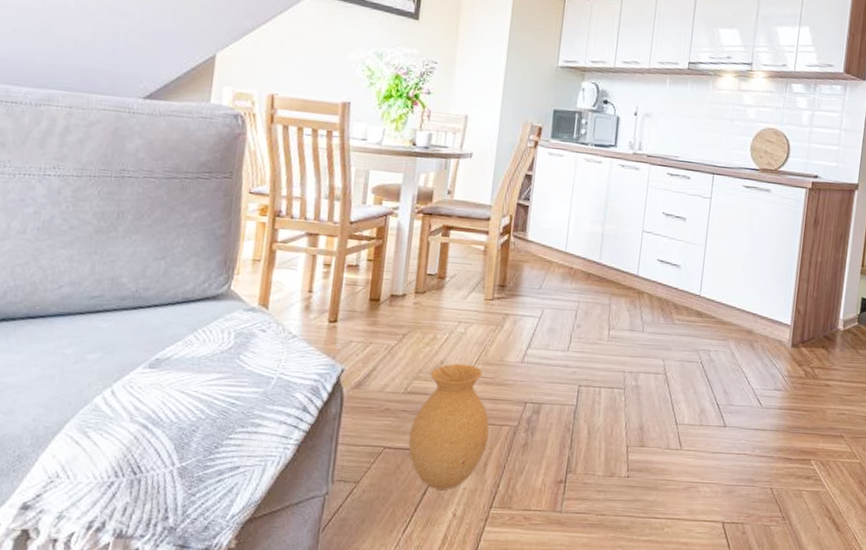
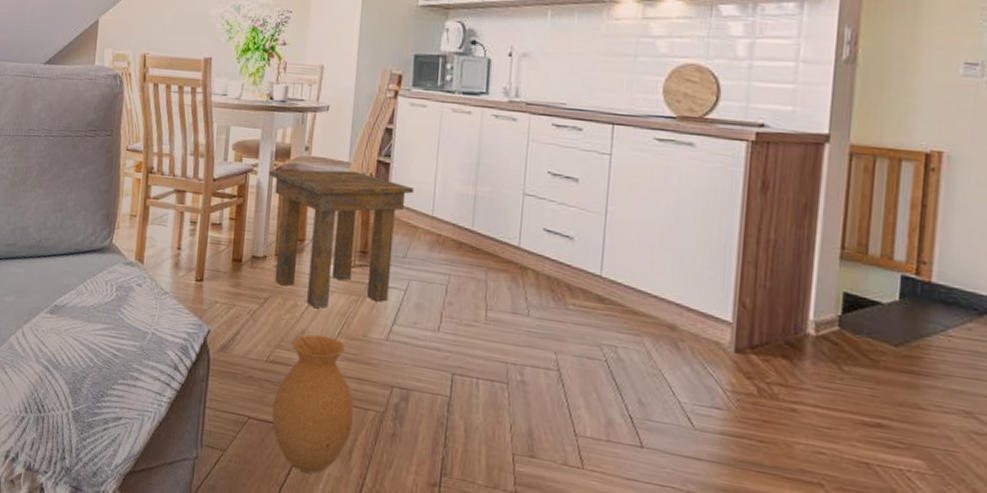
side table: none [410,212,550,340] -> present [269,170,414,309]

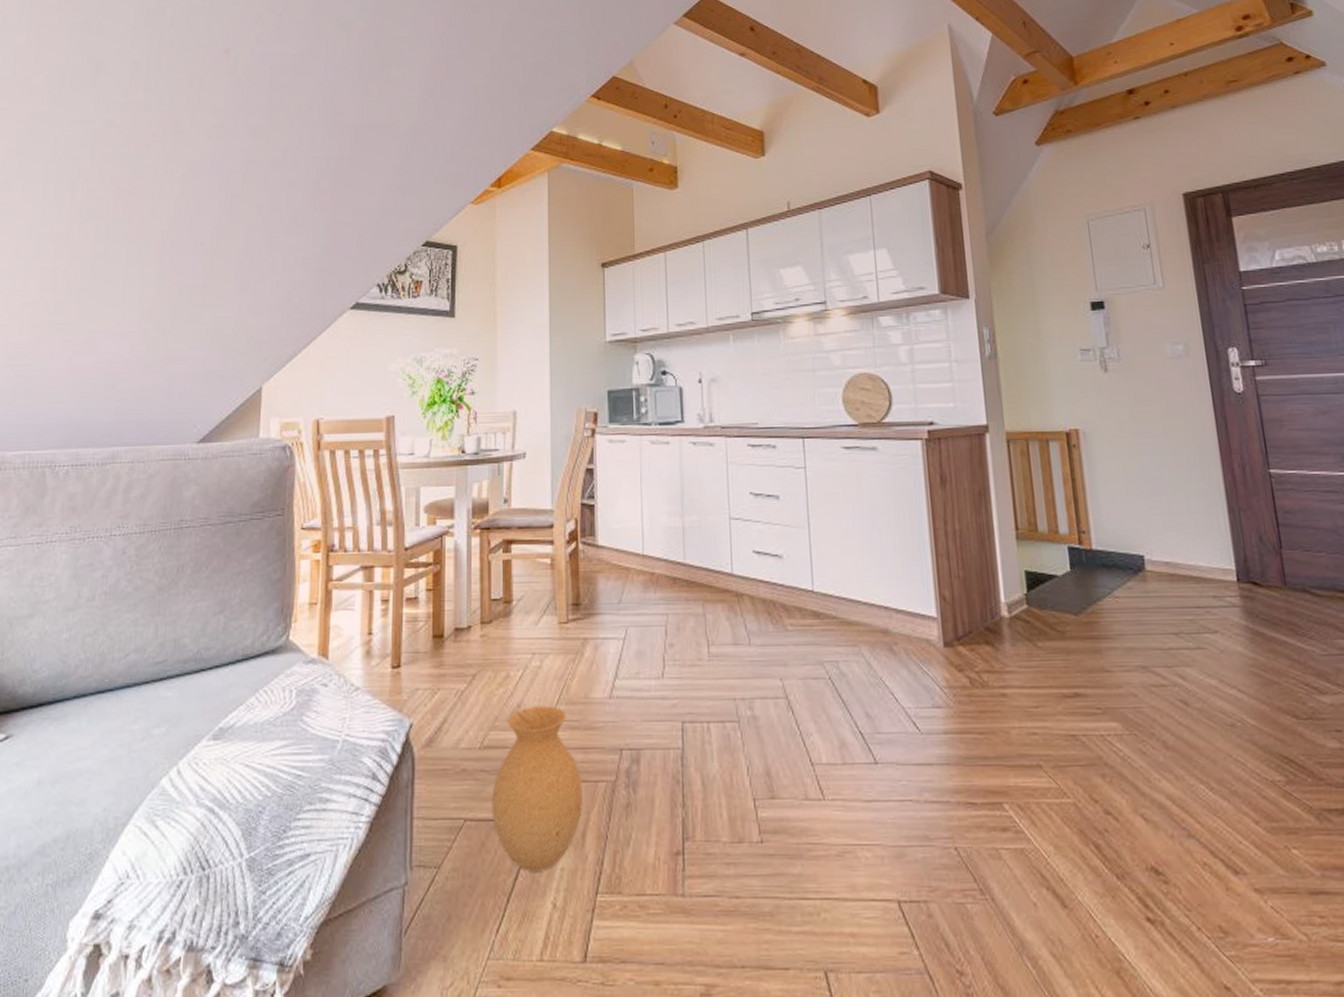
side table: present [269,170,414,309] -> none [467,518,622,676]

